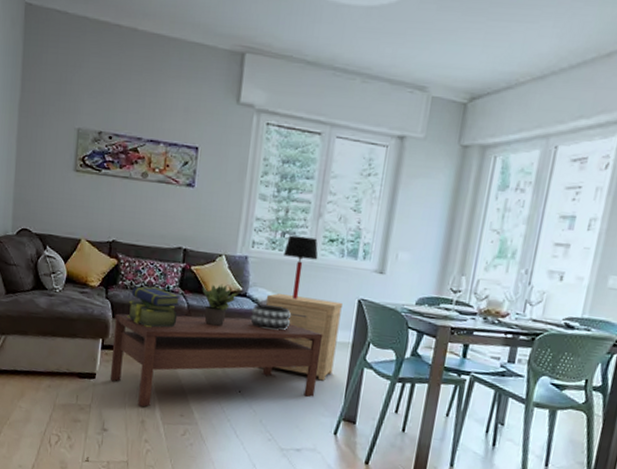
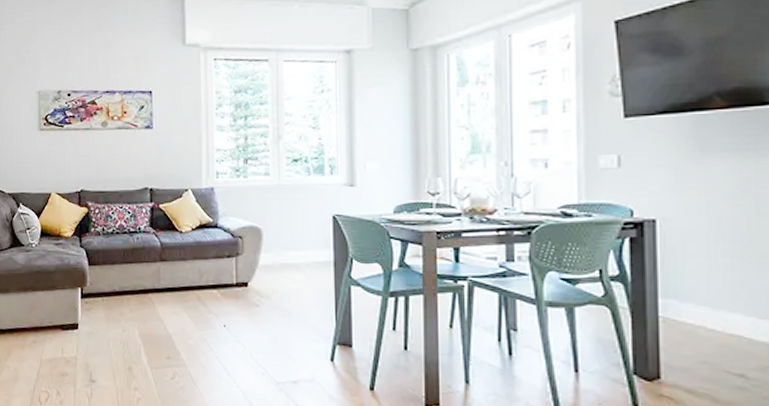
coffee table: present [109,313,324,407] -> none [91,248,303,353]
stack of books: present [126,286,181,328] -> none [102,230,153,271]
potted plant: present [202,284,239,326] -> none [173,218,209,261]
decorative bowl: present [250,304,292,331] -> none [225,233,267,258]
side table: present [261,293,343,381] -> none [239,220,318,305]
table lamp: present [284,235,318,299] -> none [249,160,284,223]

